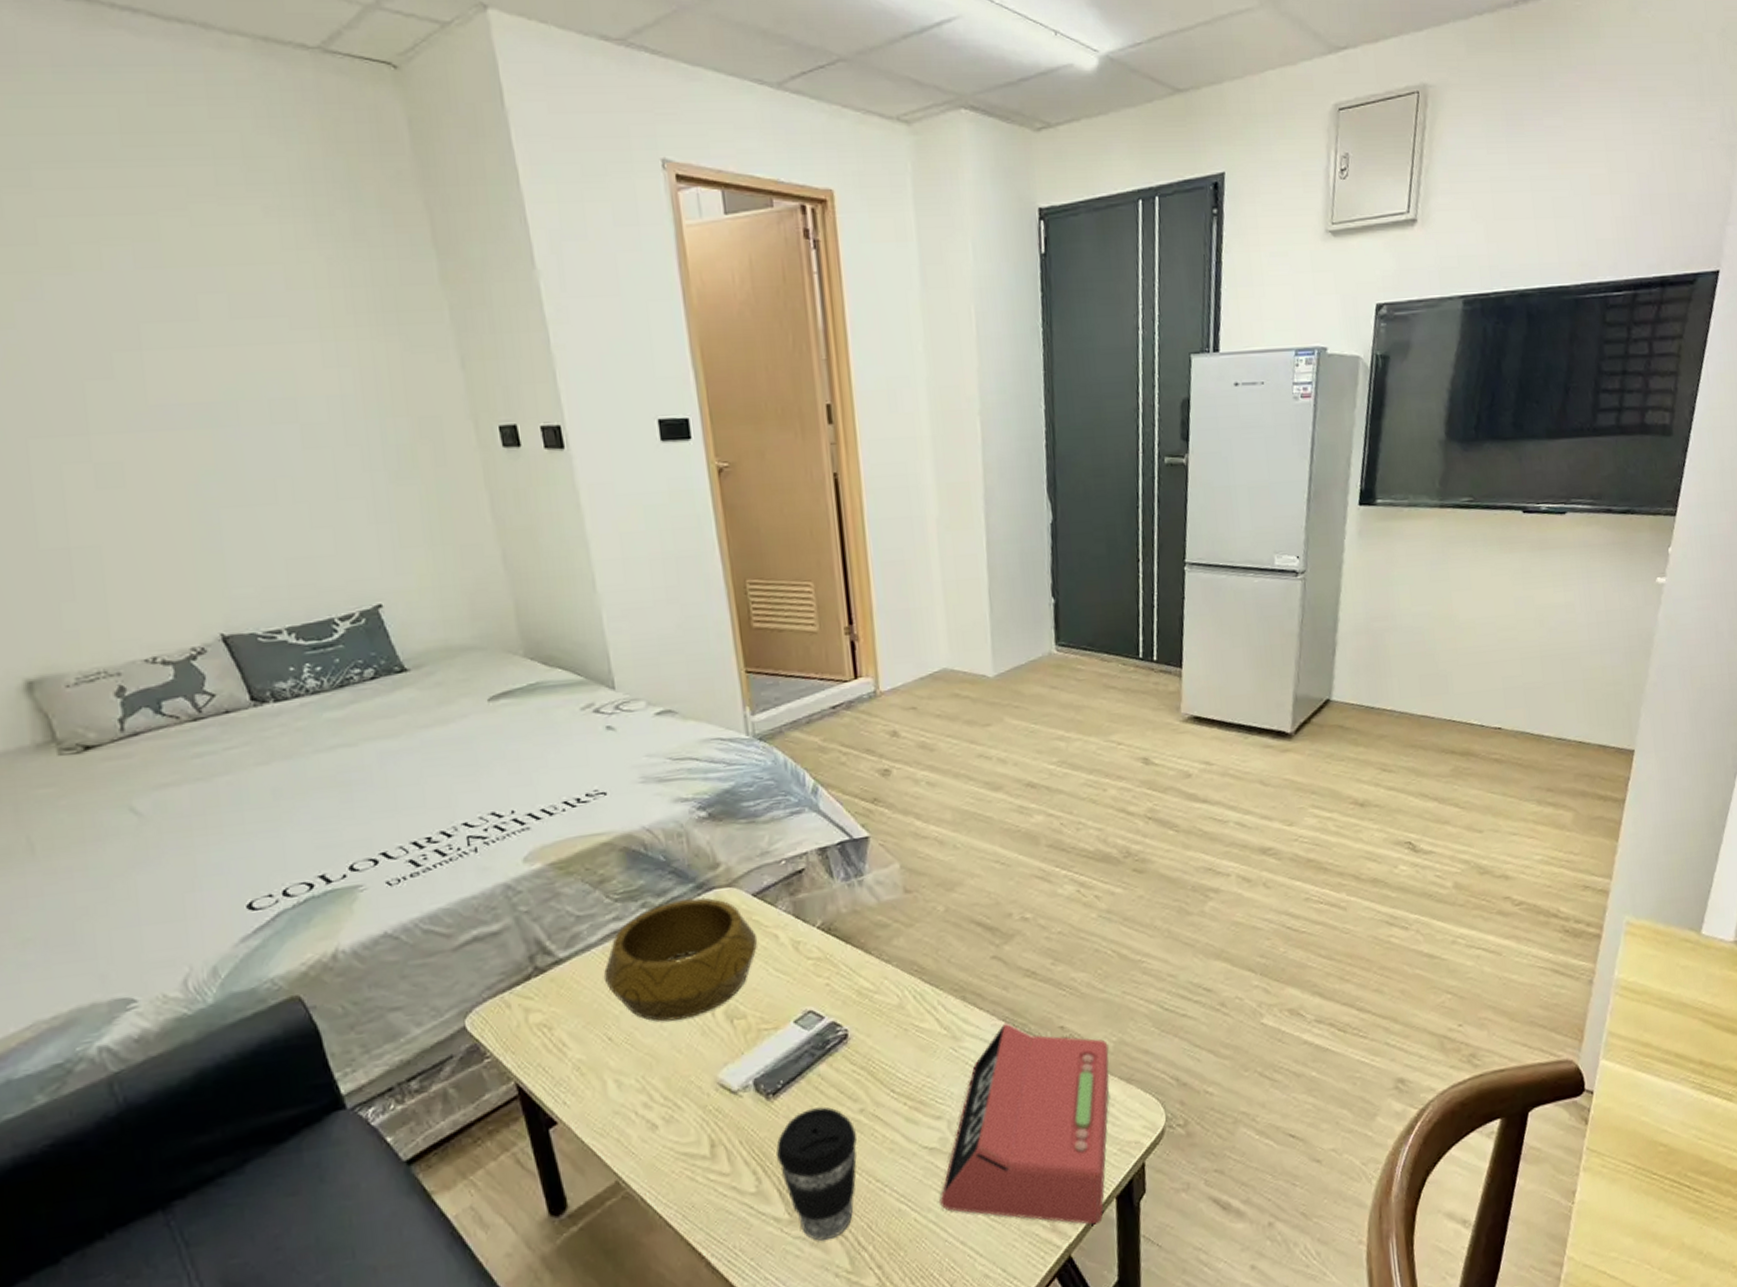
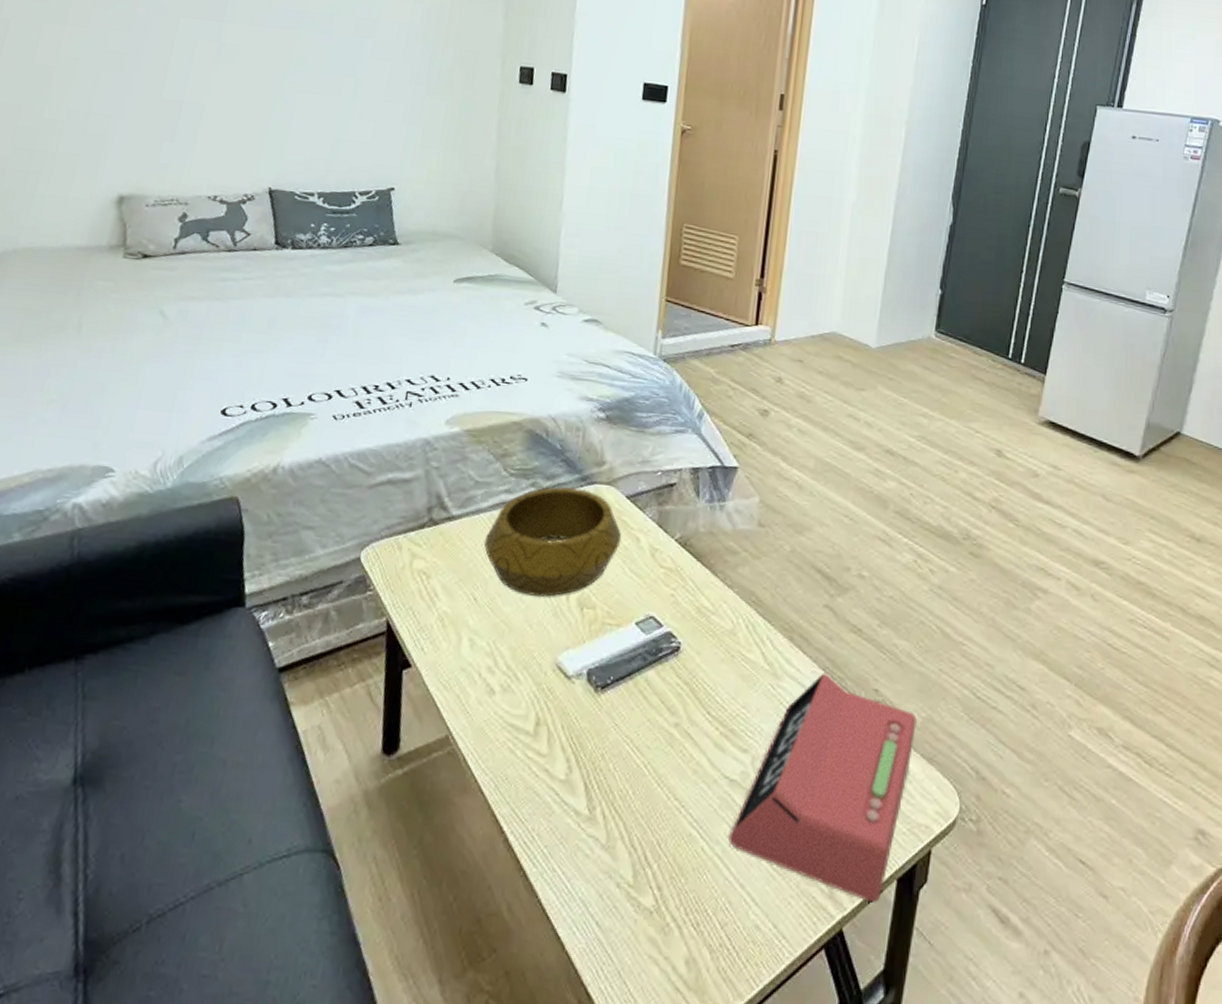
coffee cup: present [776,1106,857,1241] -> none [591,711,667,846]

